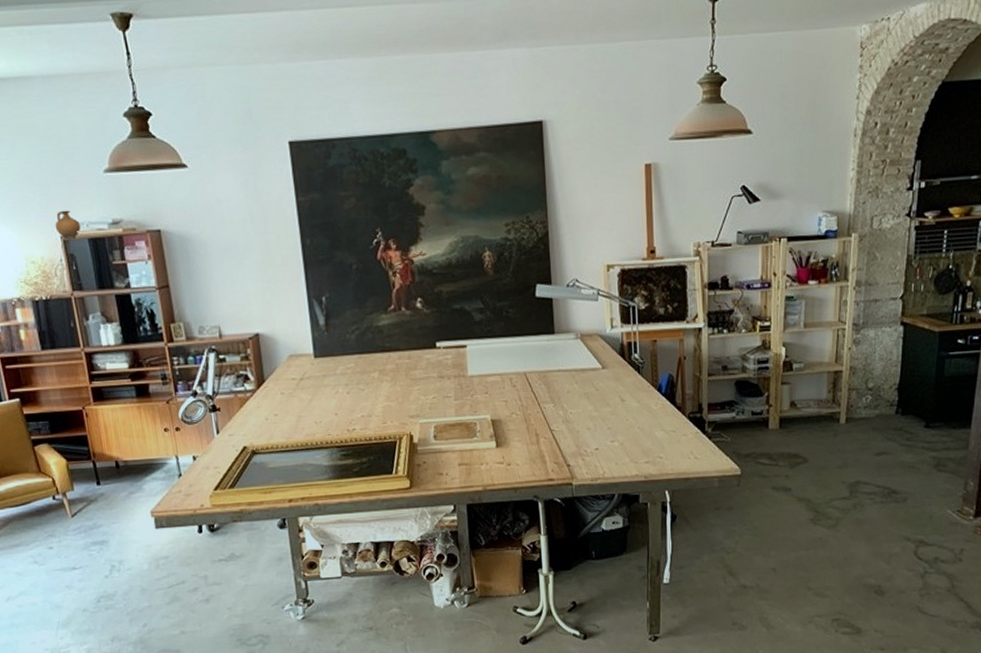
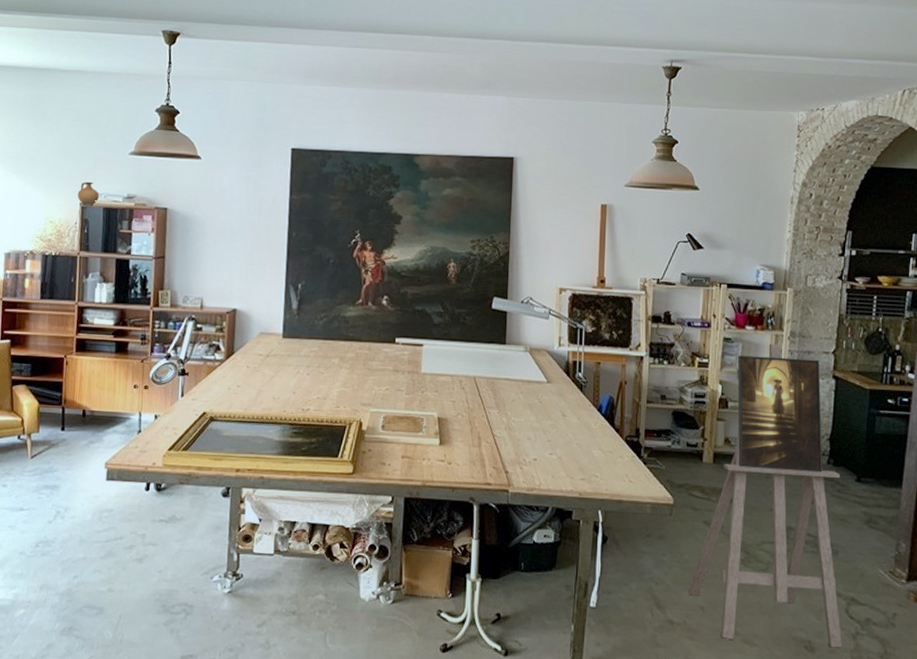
easel: none [759,295,912,595] -> present [687,343,843,648]

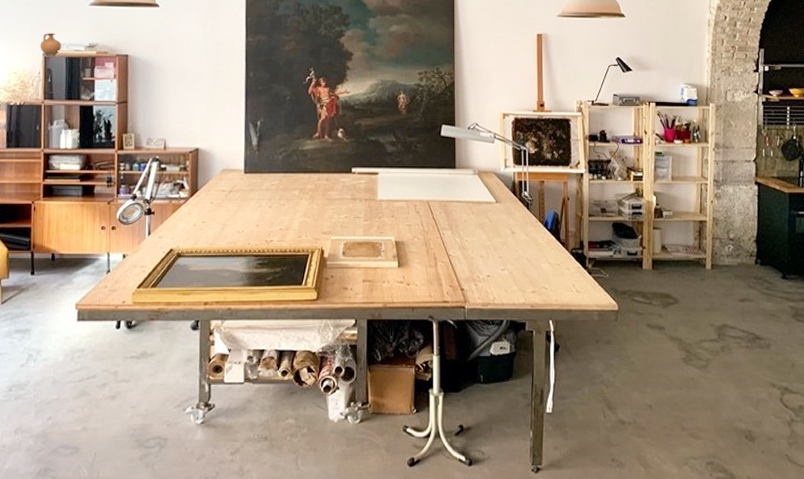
easel: present [687,343,843,648] -> none [636,155,780,436]

